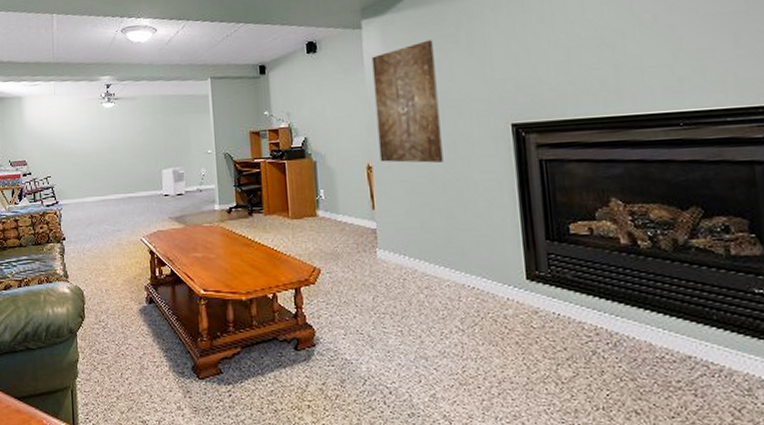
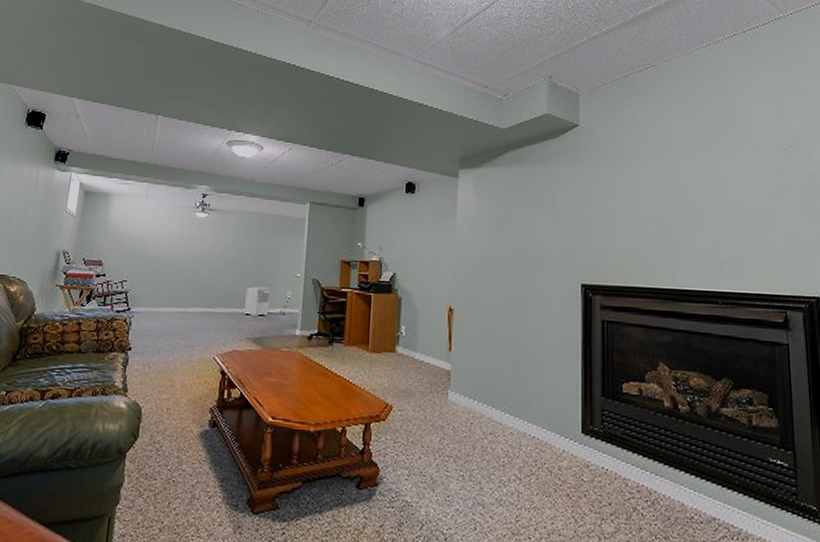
wall art: present [371,40,444,163] -> none [461,197,520,312]

